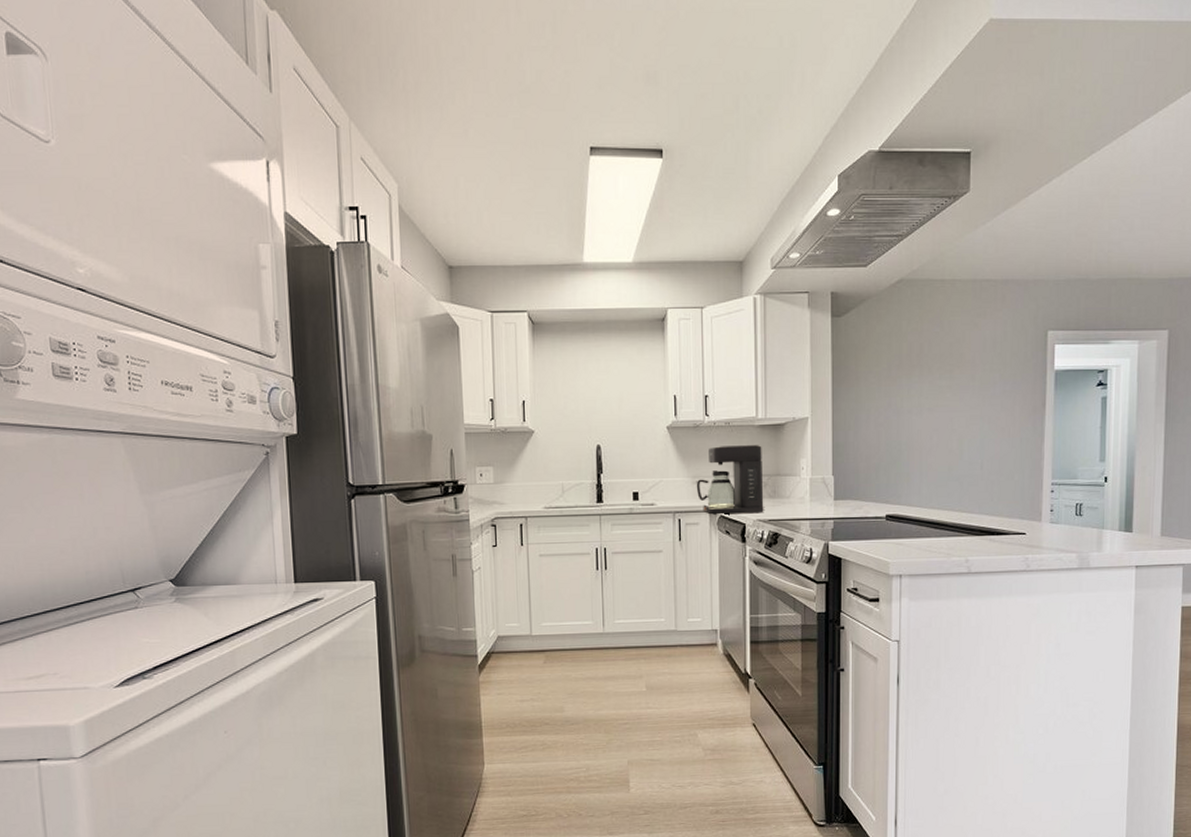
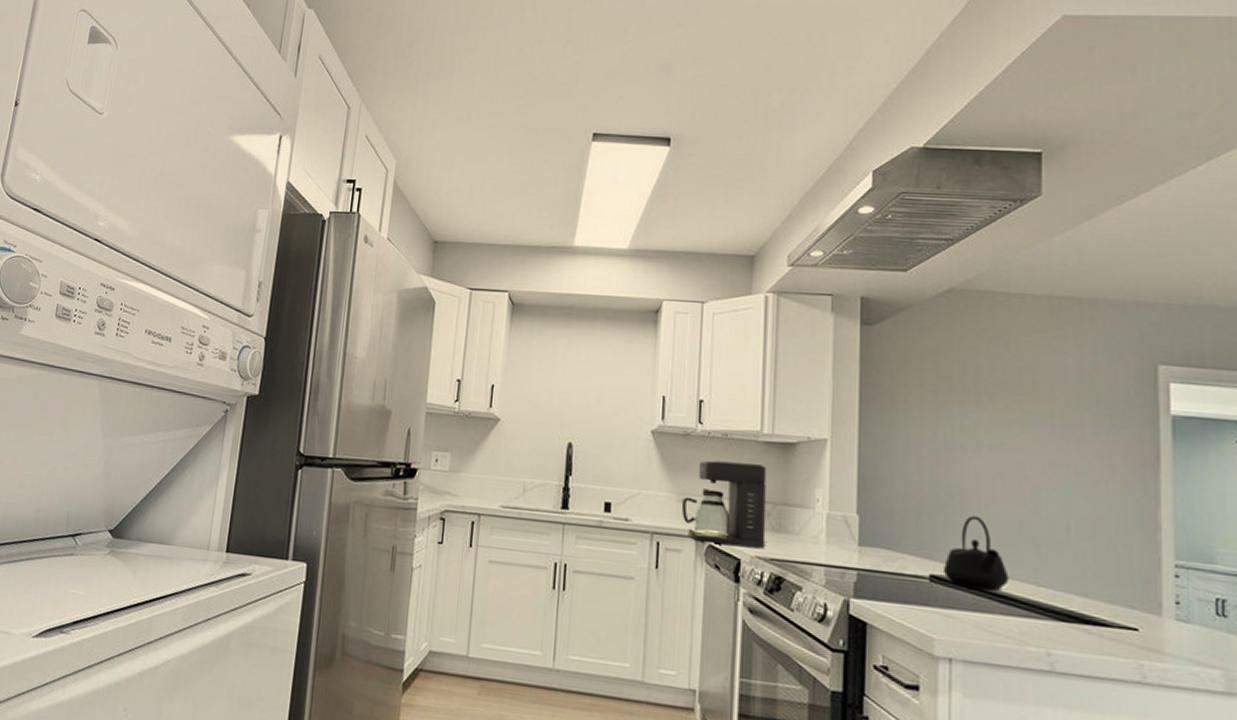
kettle: none [895,465,941,521] -> present [942,515,1009,591]

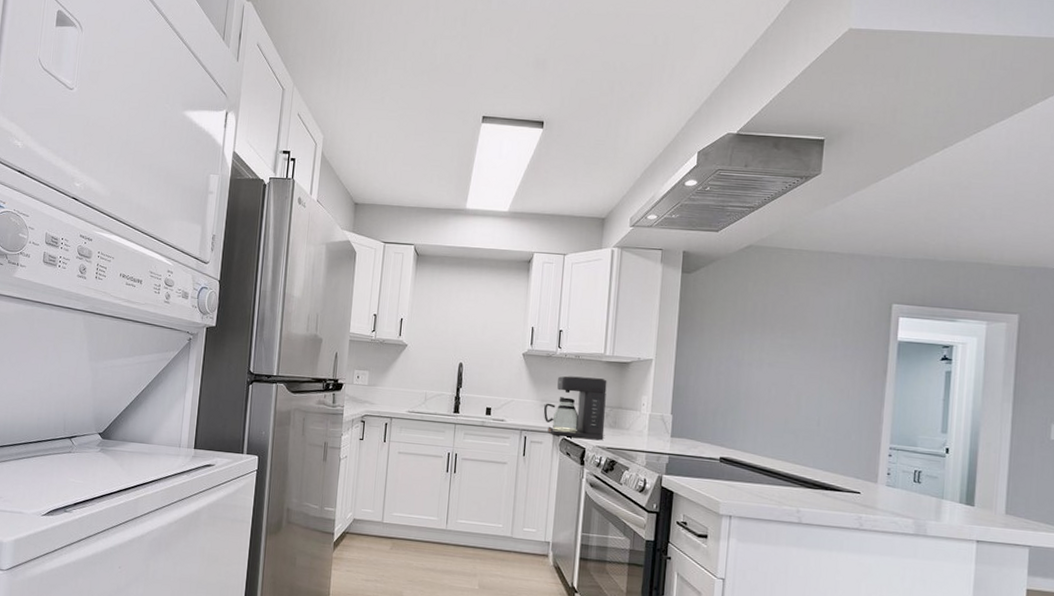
kettle: present [942,515,1009,591] -> none [729,414,775,468]

